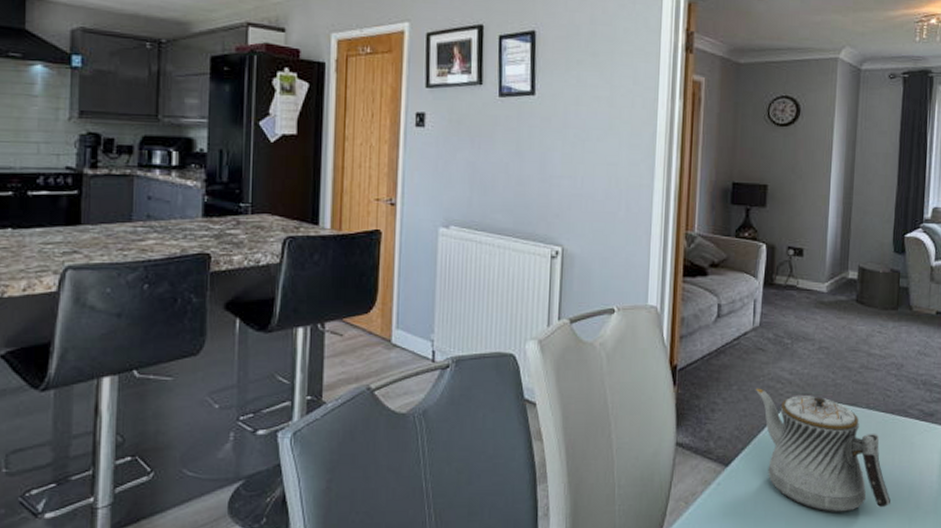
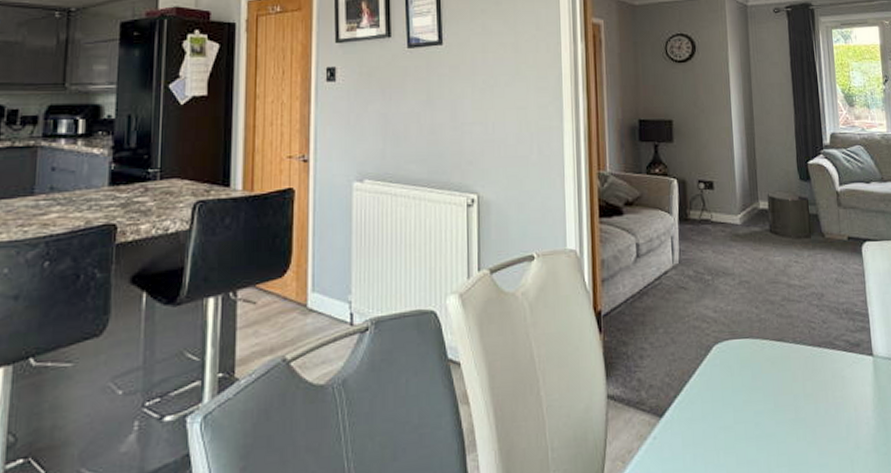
teapot: present [755,388,891,512] -> none [681,329,831,460]

